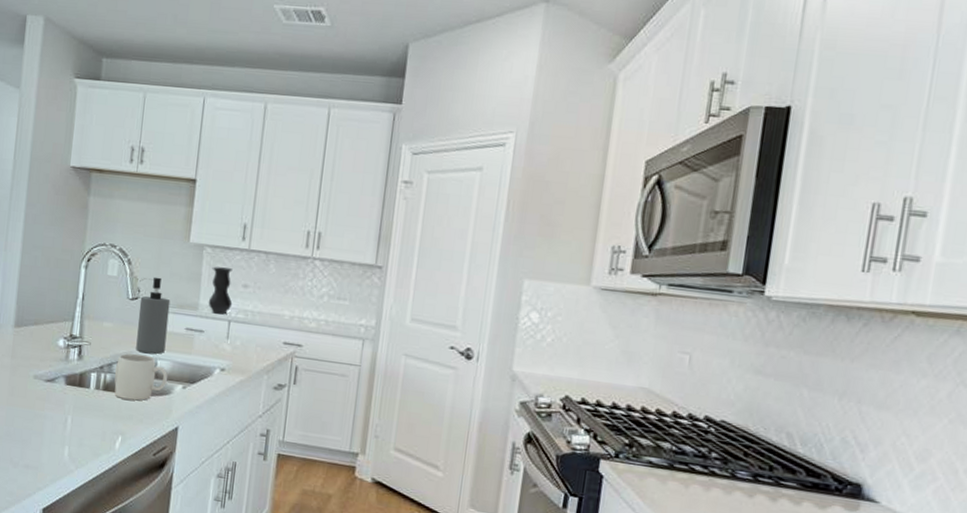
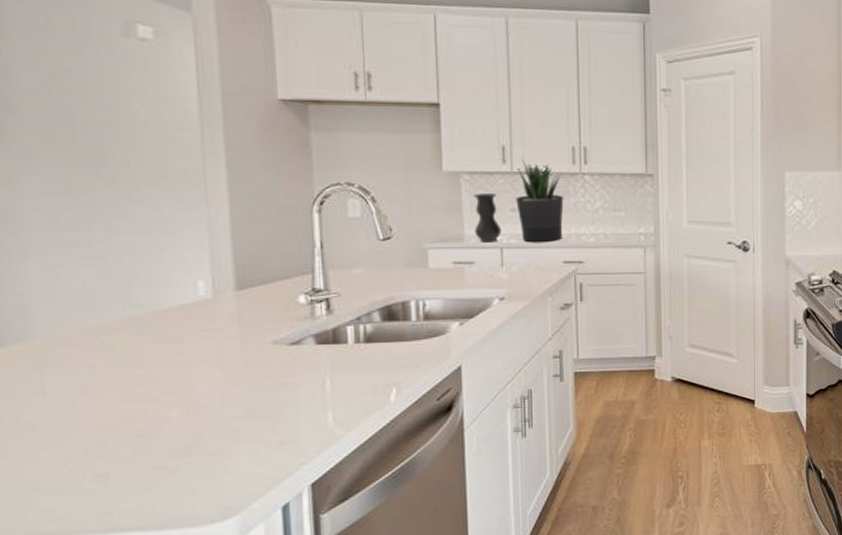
mug: present [114,353,168,401] -> none [376,297,440,348]
soap dispenser: present [136,276,171,354] -> none [388,212,433,296]
planter: none [248,238,293,322] -> present [516,159,564,243]

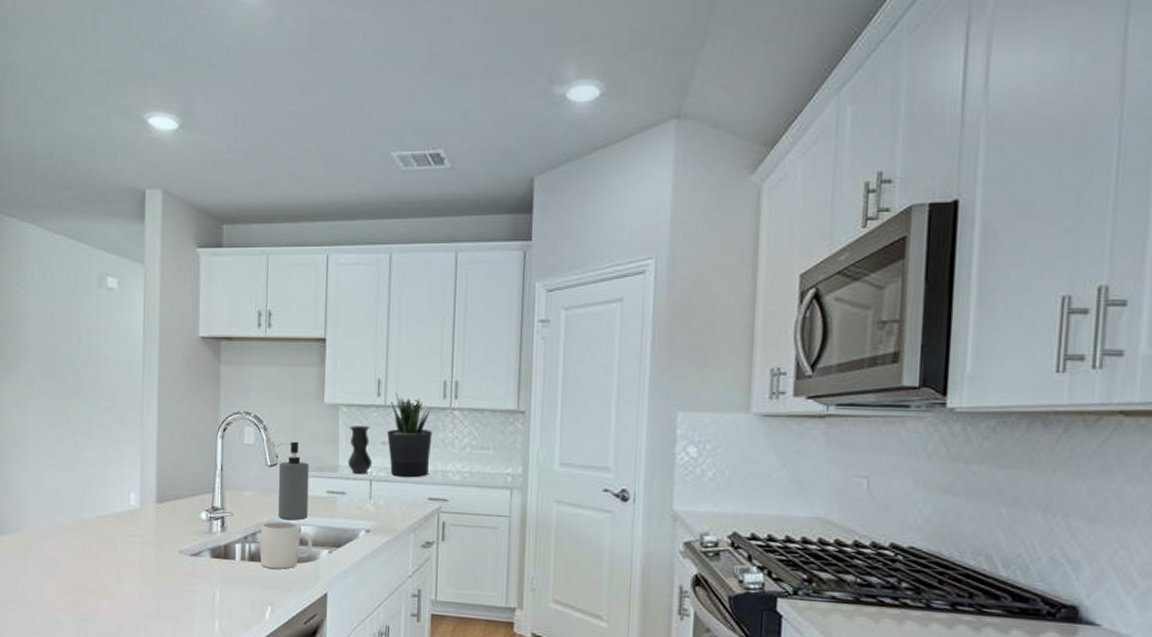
mug: none [376,297,440,348] -> present [259,521,312,569]
soap dispenser: none [388,212,433,296] -> present [275,441,309,520]

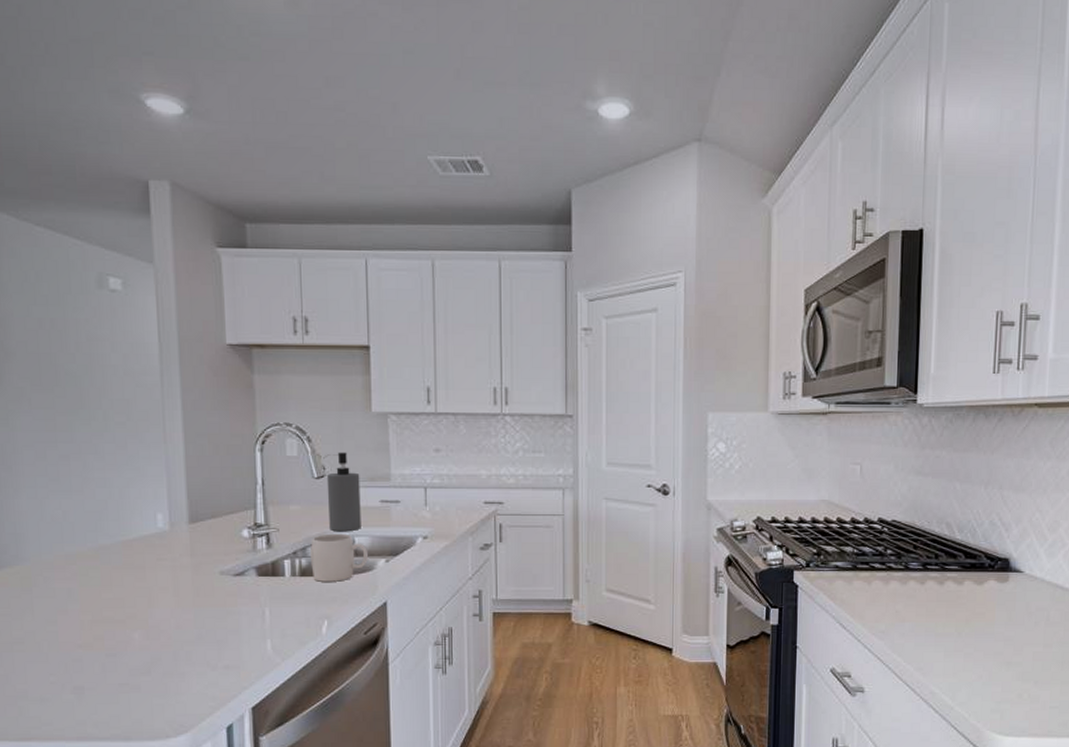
vase: present [347,426,373,474] -> none [399,434,426,482]
planter: present [387,393,433,478] -> none [440,400,485,483]

